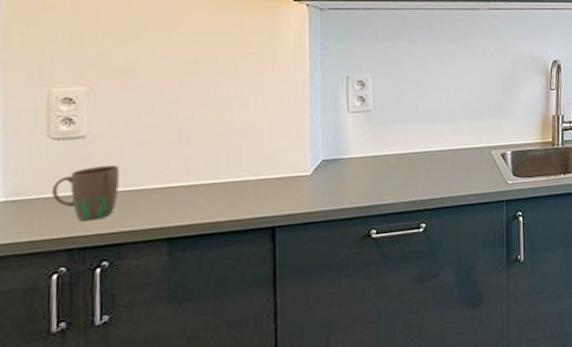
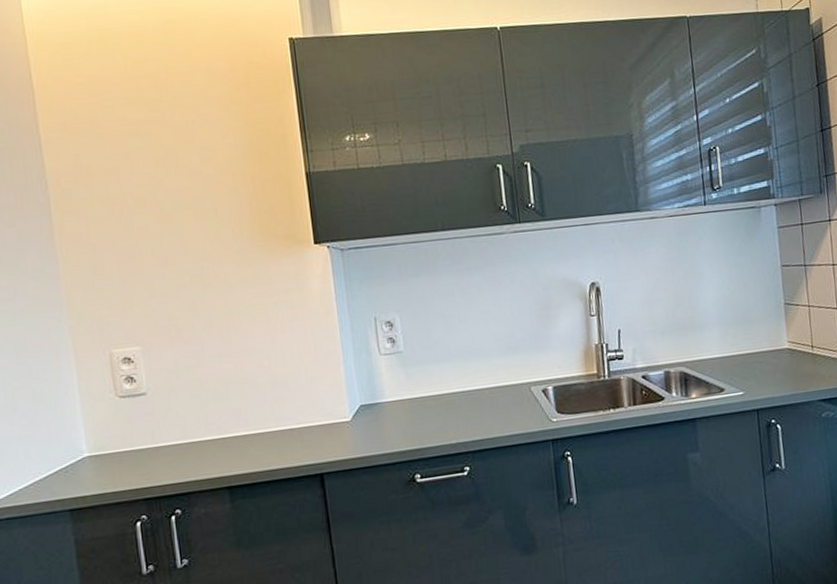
mug: present [51,165,120,222] -> none [125,419,181,473]

